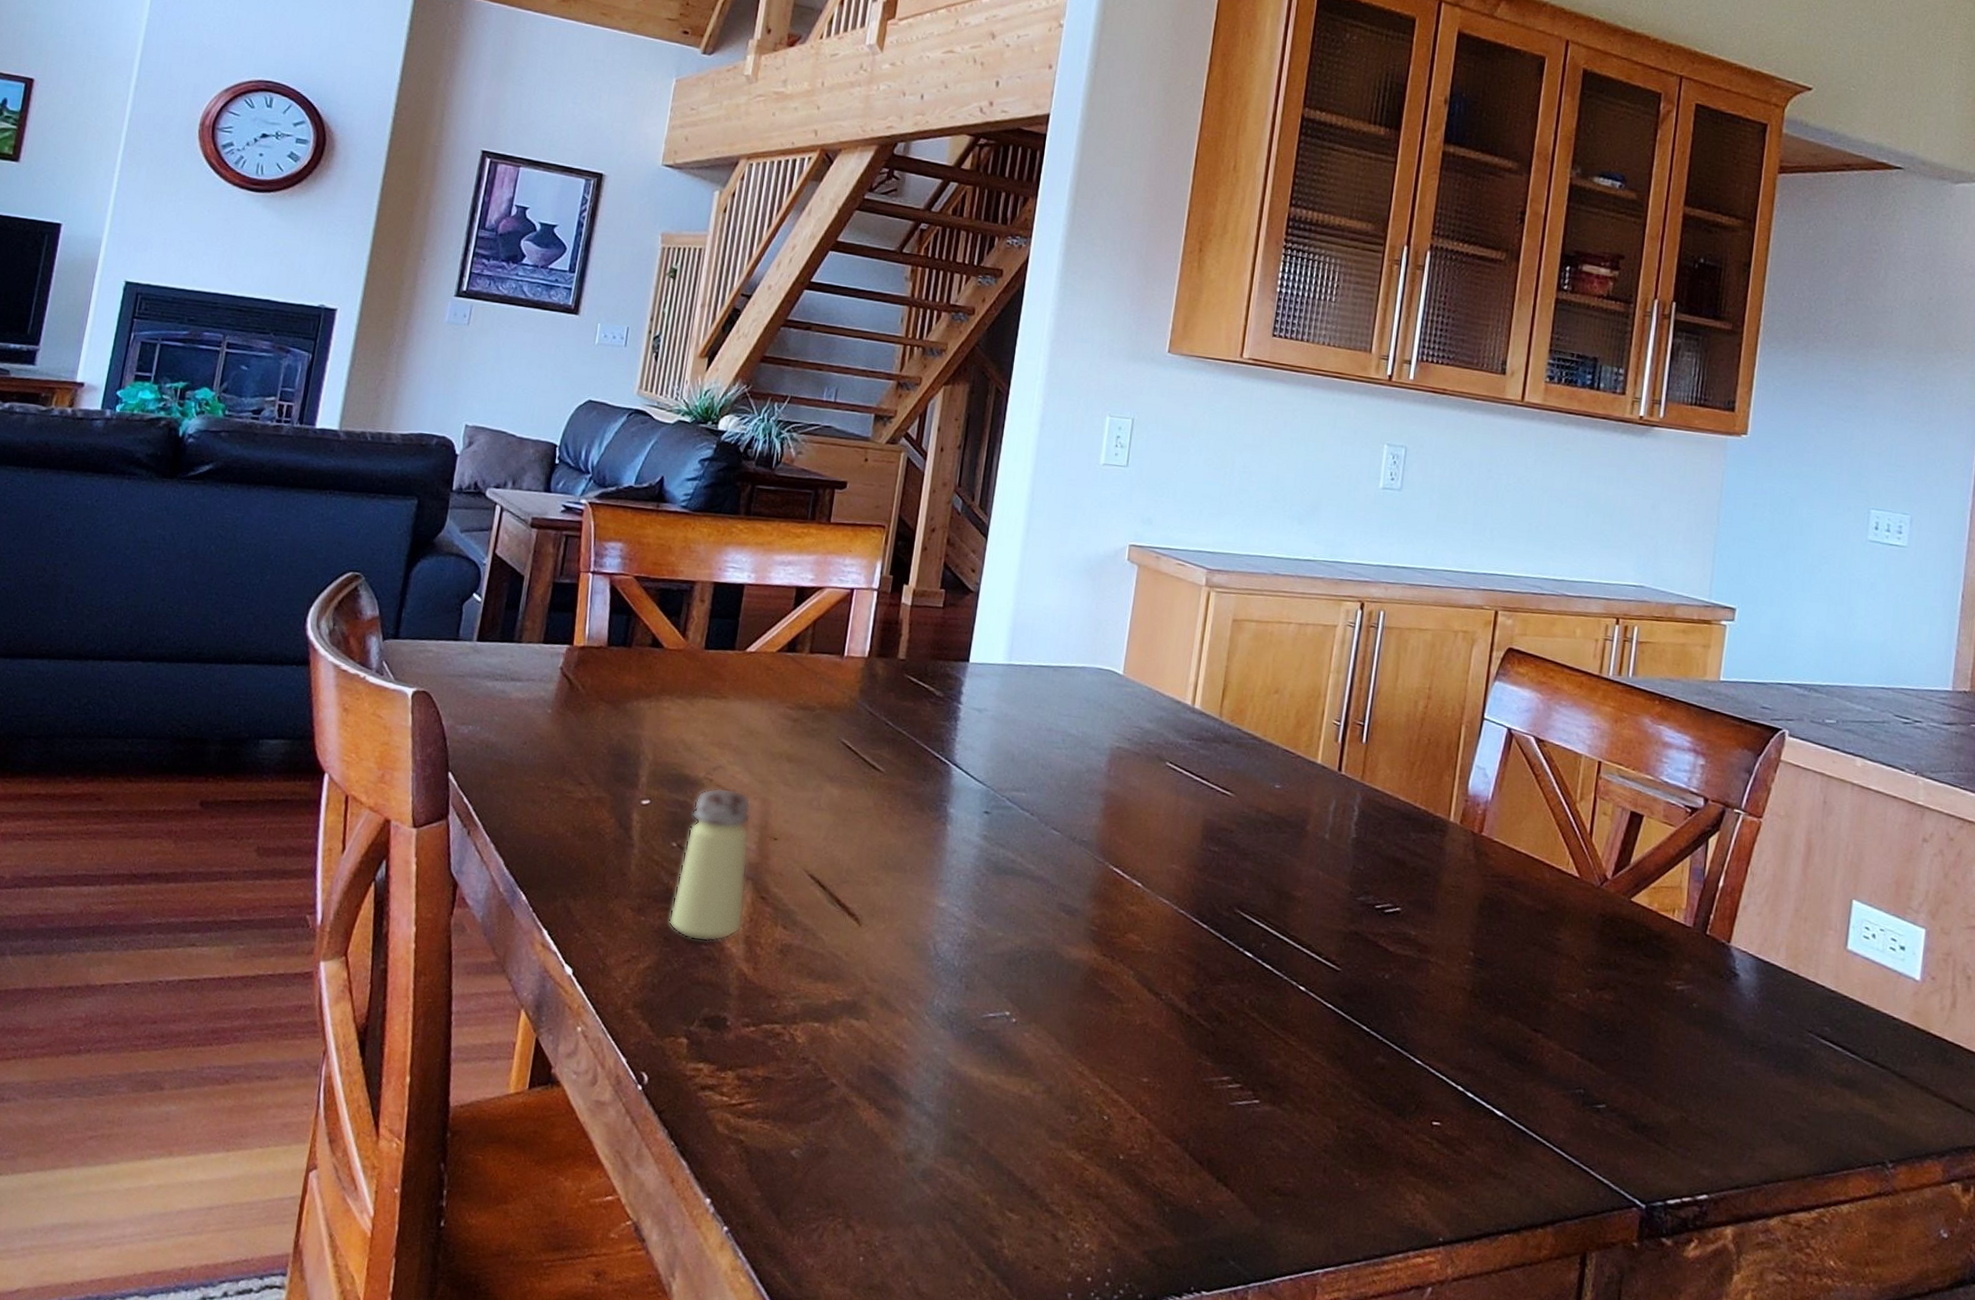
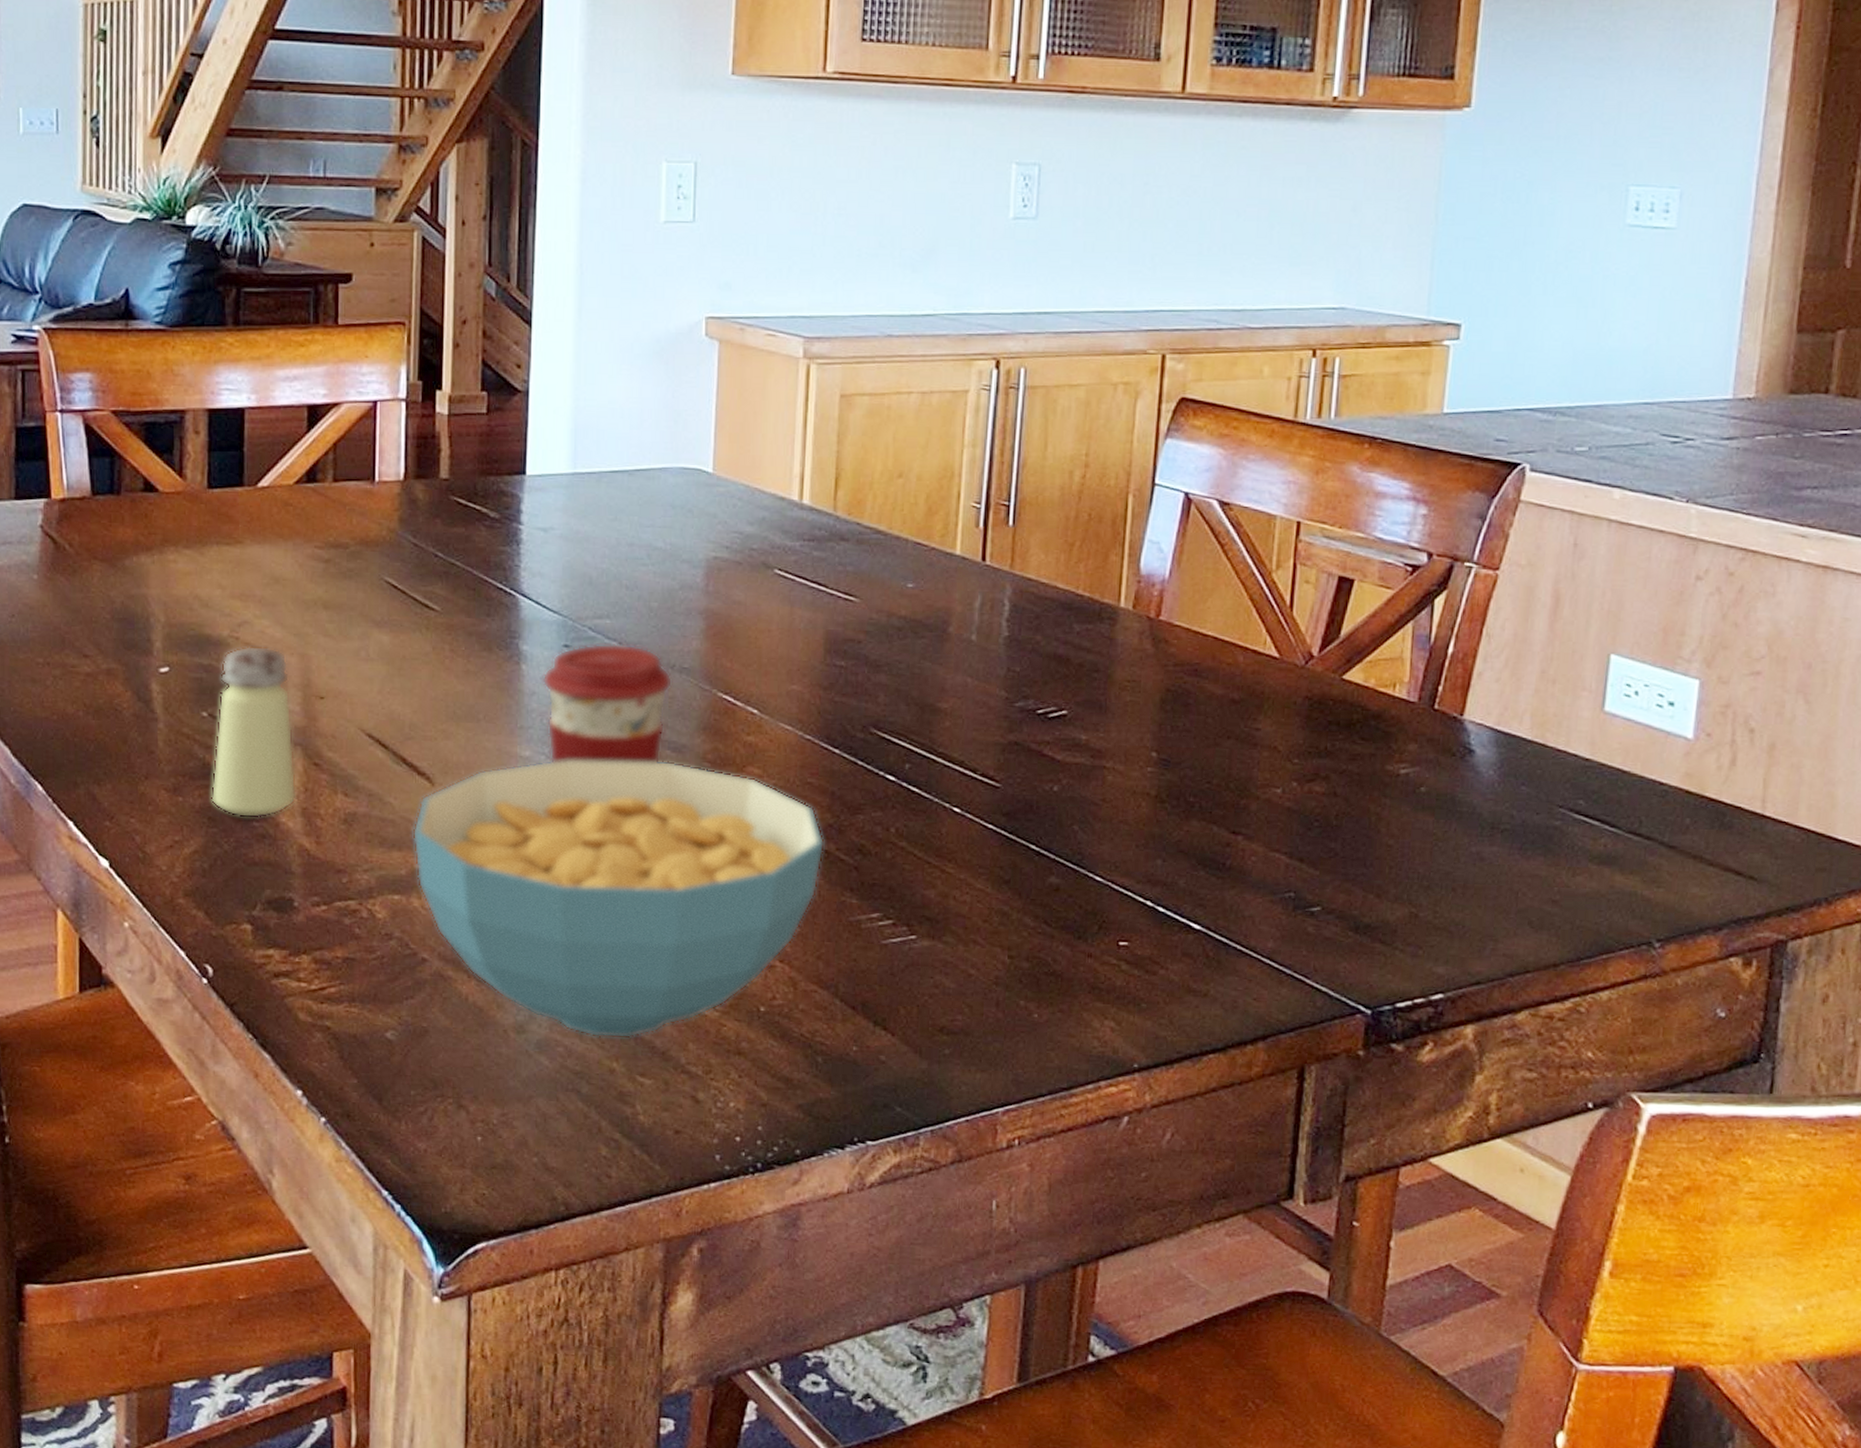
cereal bowl: none [836,911,1188,1175] -> present [412,759,825,1039]
coffee cup: none [961,812,1073,923] -> present [542,643,673,763]

